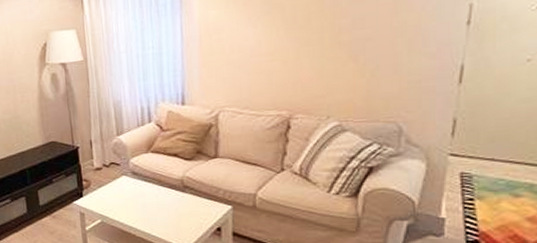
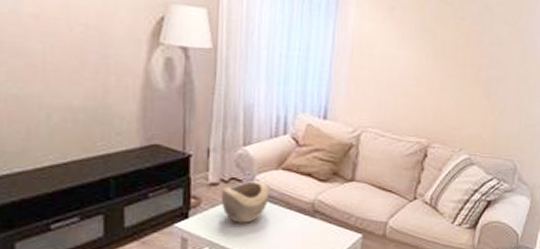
decorative bowl: none [104,164,143,200] -> present [220,181,269,223]

